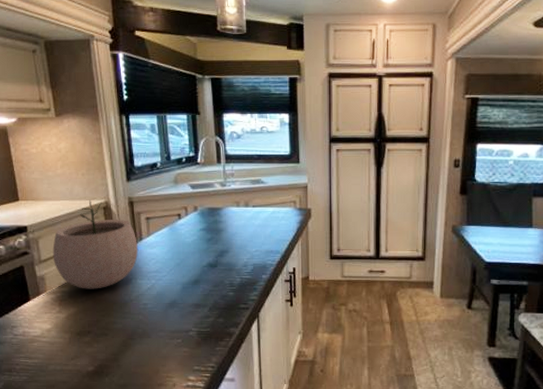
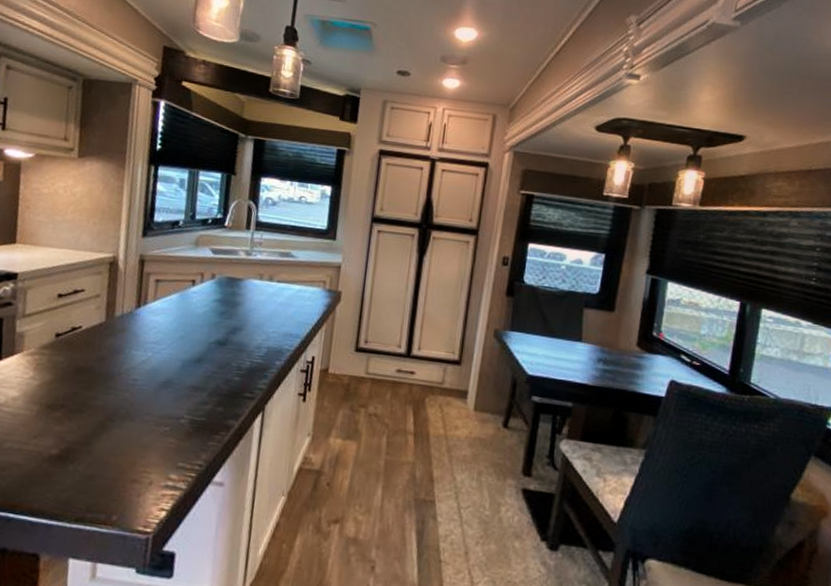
plant pot: present [52,200,138,289] -> none [39,252,141,356]

